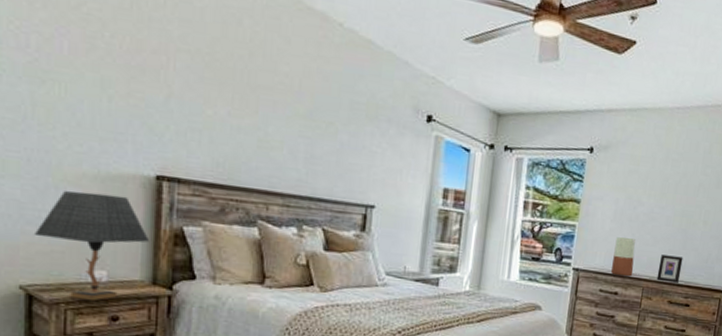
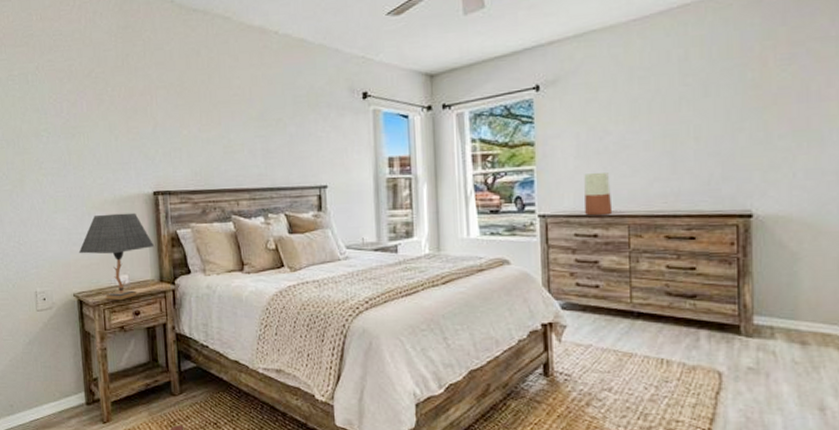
picture frame: present [656,254,683,283] -> none [644,183,676,215]

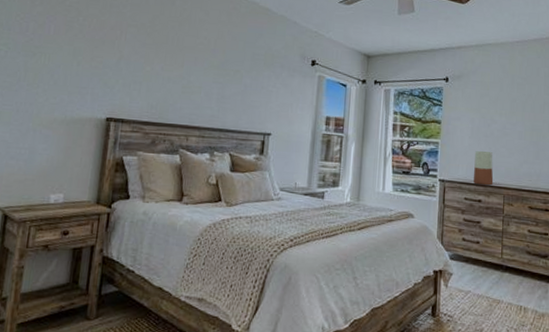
table lamp: present [78,212,155,301] -> none [14,132,98,219]

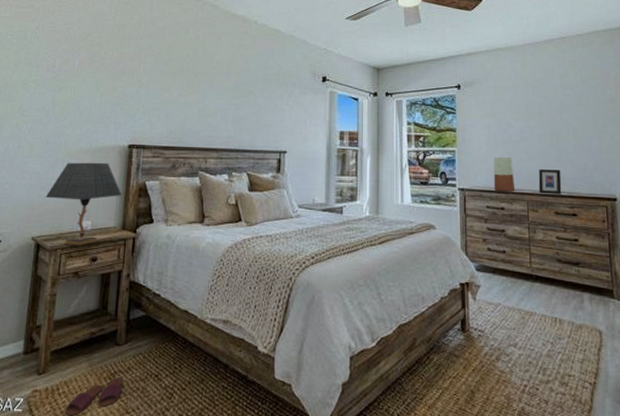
table lamp: none [14,132,98,219] -> present [45,162,122,246]
picture frame: none [515,165,538,190] -> present [538,169,562,194]

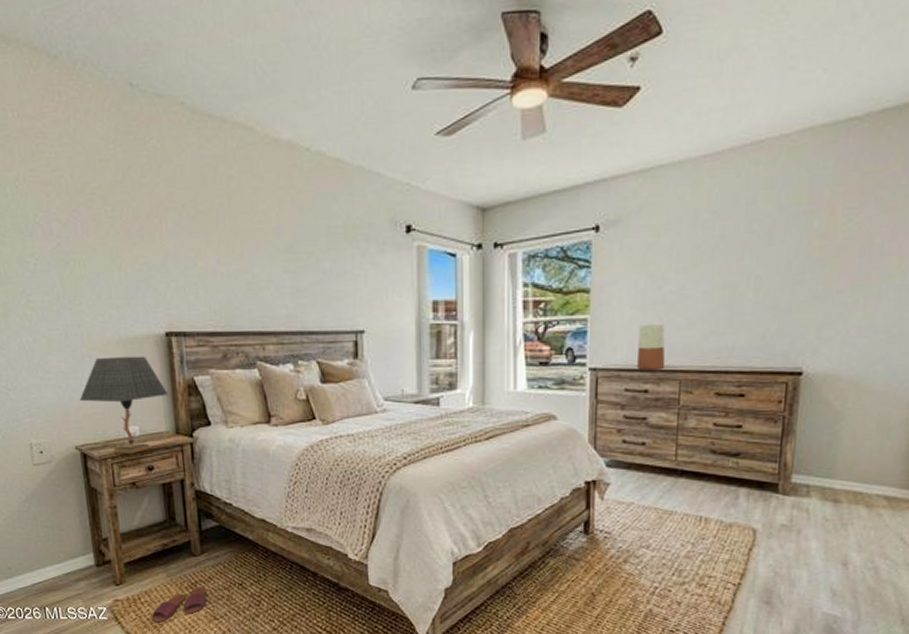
picture frame: present [538,169,562,194] -> none [697,337,731,371]

